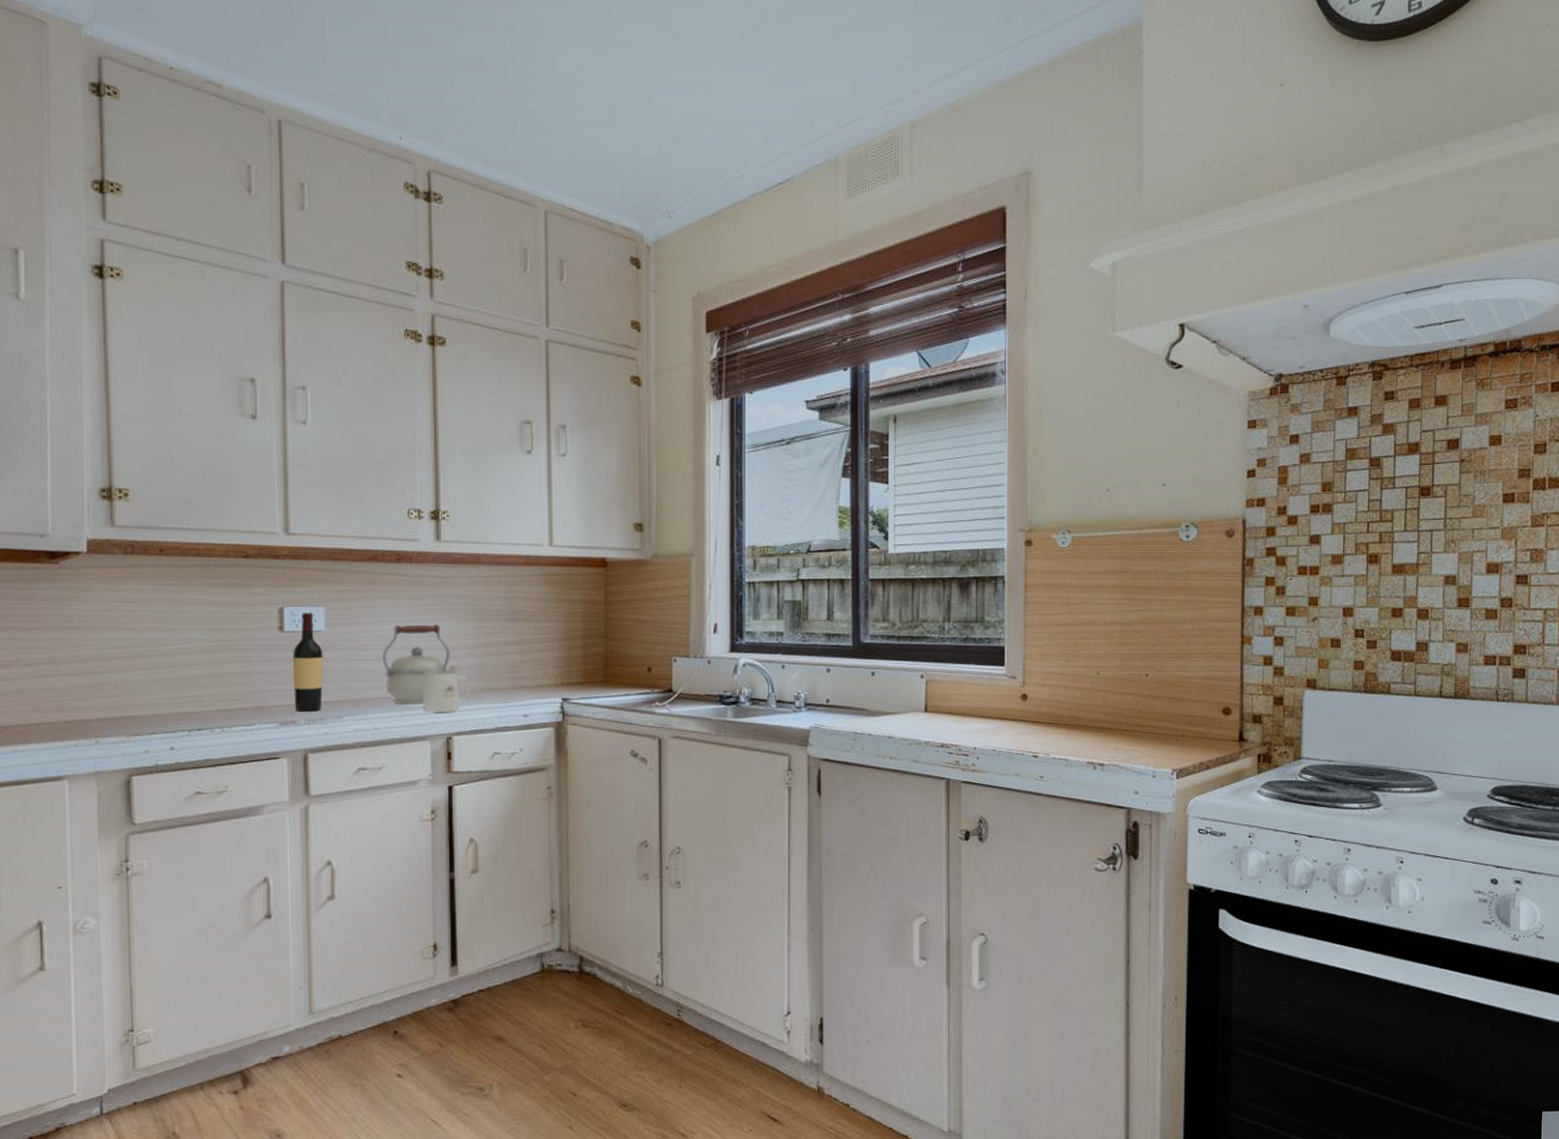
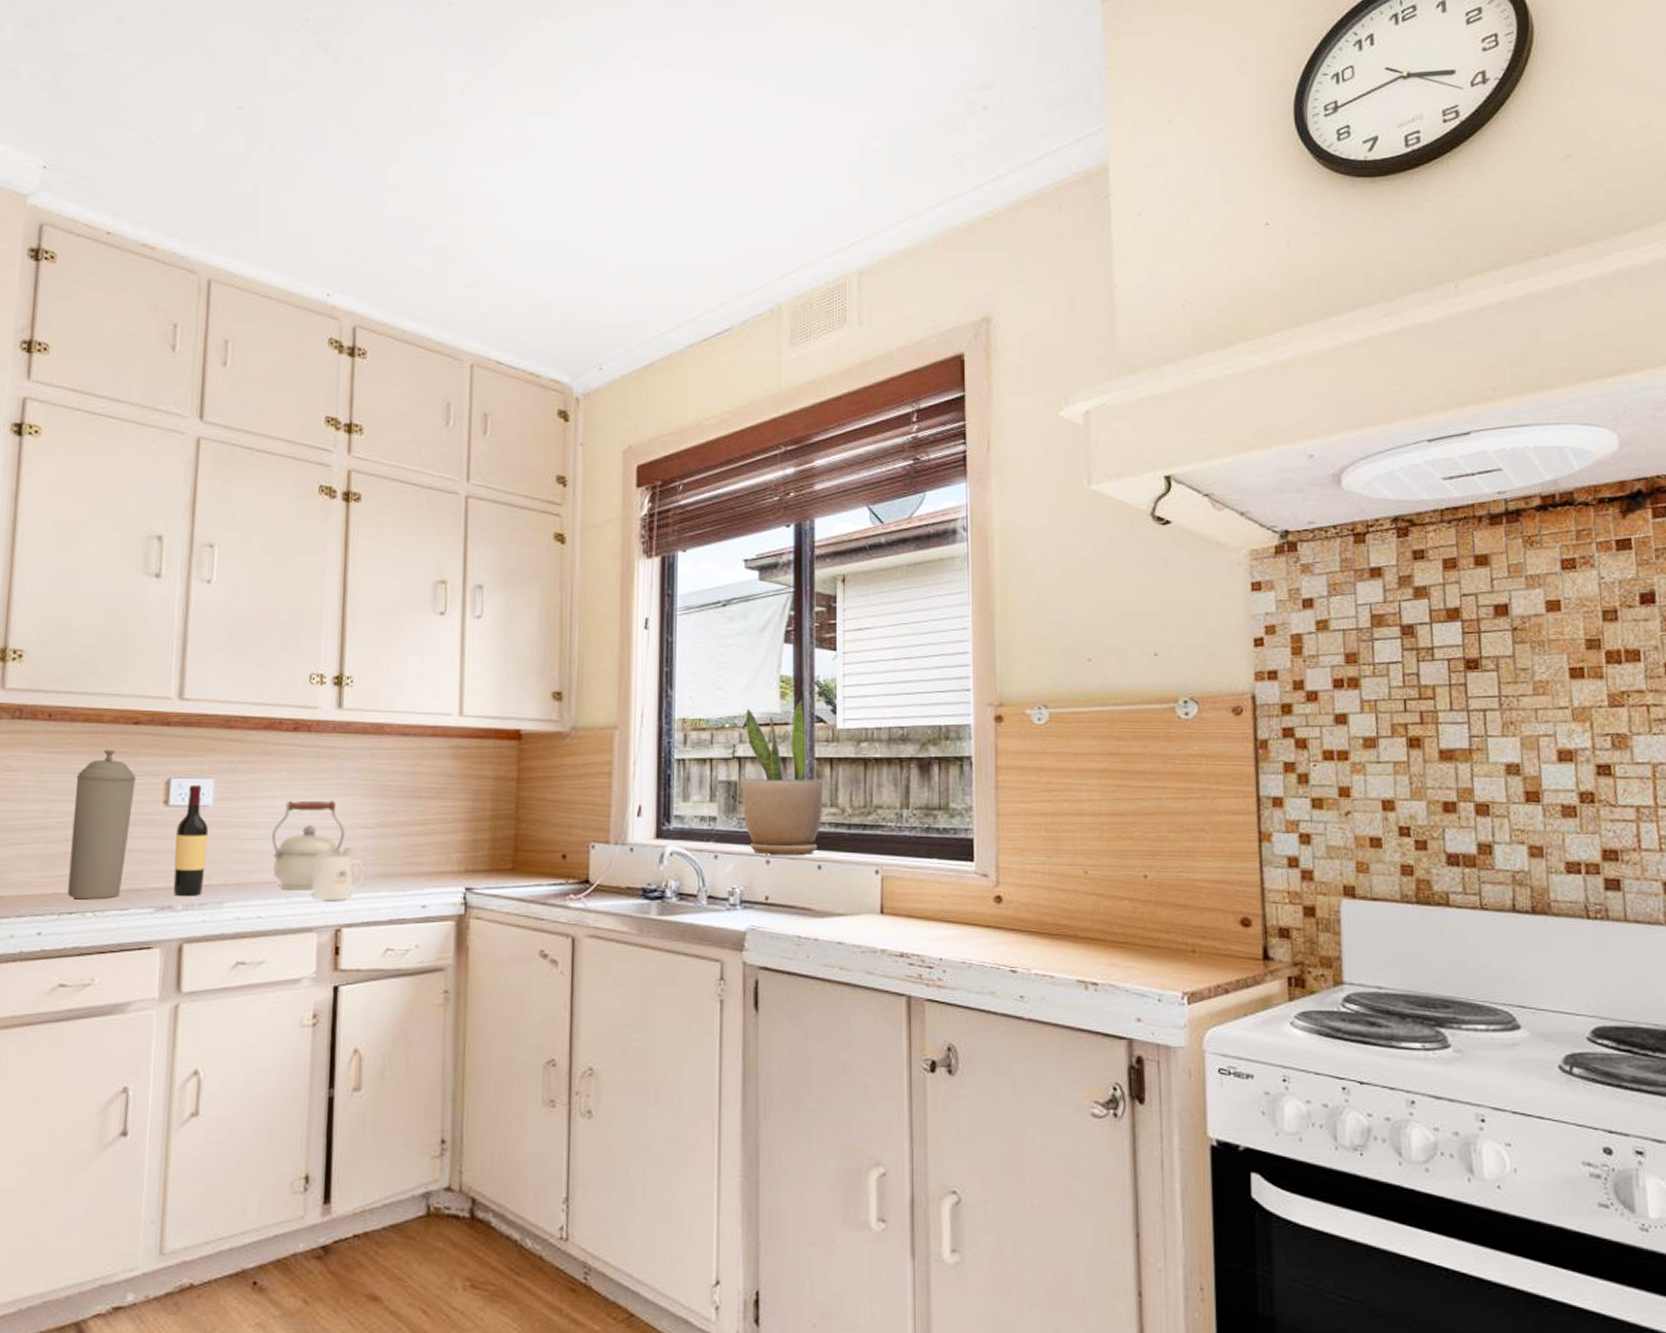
canister: none [193,581,251,717] -> present [67,749,137,900]
potted plant: none [805,528,877,663] -> present [741,700,824,855]

